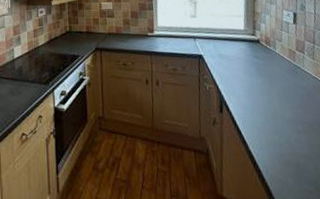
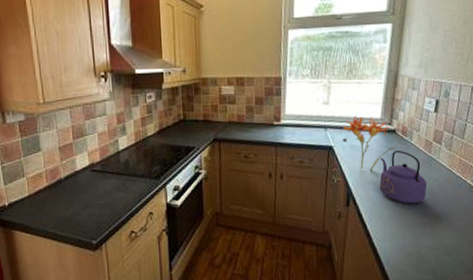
flower: none [210,27,262,80] -> present [342,115,397,173]
kettle: none [248,59,297,111] -> present [379,151,428,204]

